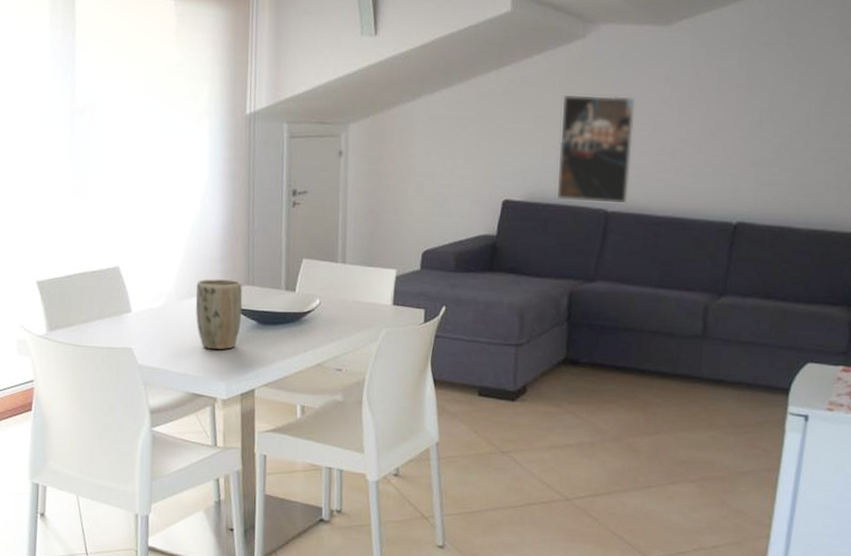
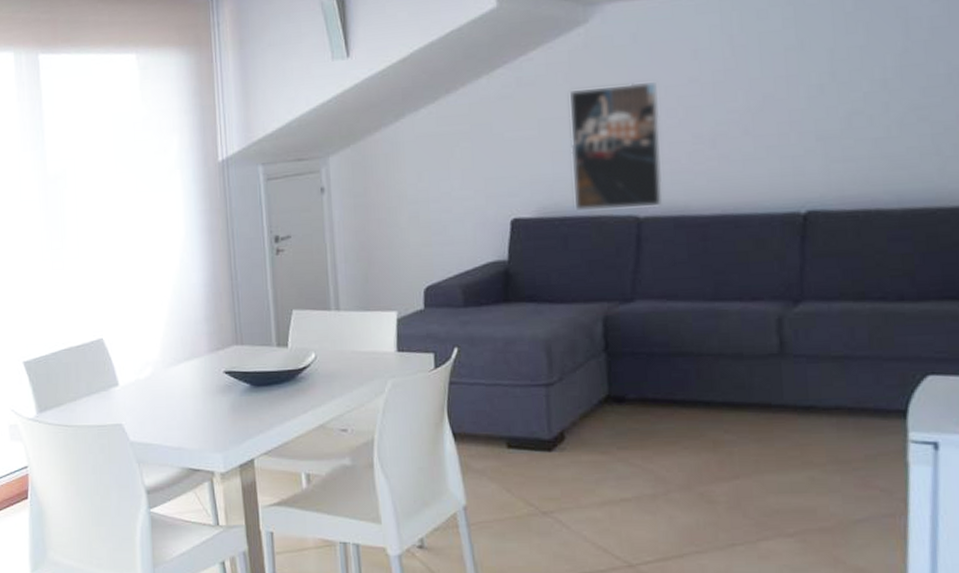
plant pot: present [195,279,243,350] -> none [182,341,233,418]

